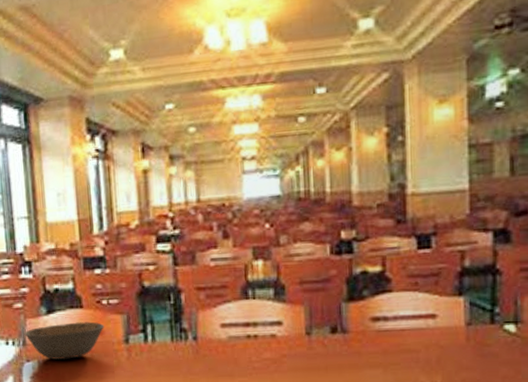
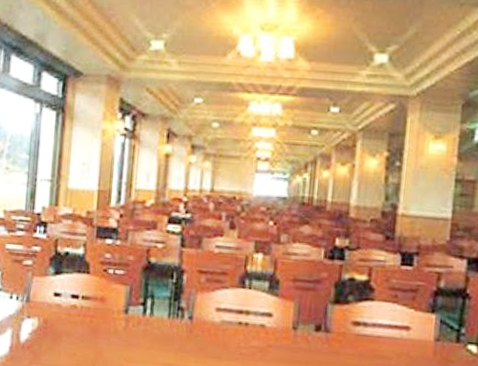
bowl: present [24,322,104,360] -> none [29,286,107,321]

